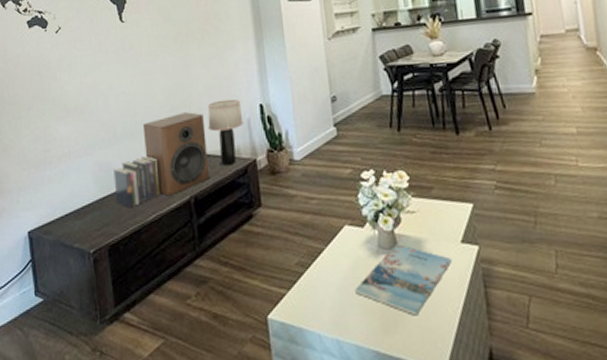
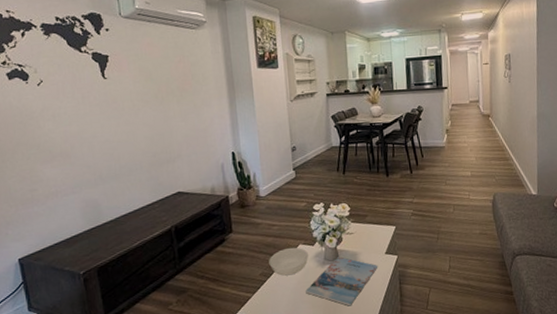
books: present [114,155,160,209] -> none [100,193,144,237]
speaker: present [142,112,209,196] -> none [126,158,187,226]
table lamp: present [207,98,244,166] -> none [186,147,218,202]
bowl: none [307,228,358,267] -> present [269,247,309,276]

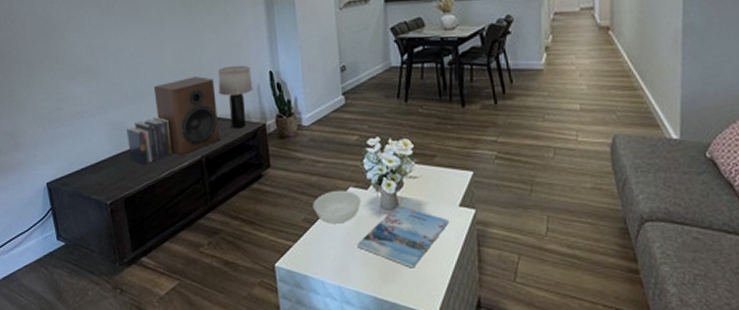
books: none [100,193,144,237] -> present [126,116,172,165]
speaker: none [126,158,187,226] -> present [153,76,219,155]
table lamp: none [186,147,218,202] -> present [217,65,253,129]

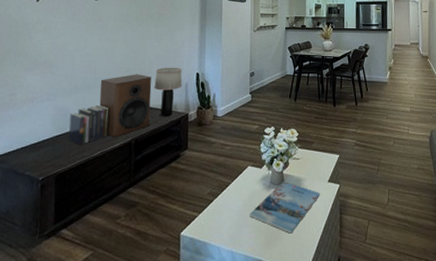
bowl: present [313,190,362,224] -> none [218,168,257,197]

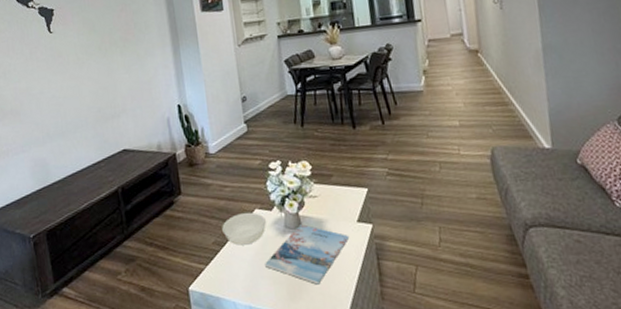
books: present [68,104,109,146] -> none [48,151,91,198]
speaker: present [99,74,152,137] -> none [72,113,134,187]
table lamp: present [154,67,183,117] -> none [130,100,164,160]
bowl: none [218,168,257,197] -> present [222,212,267,246]

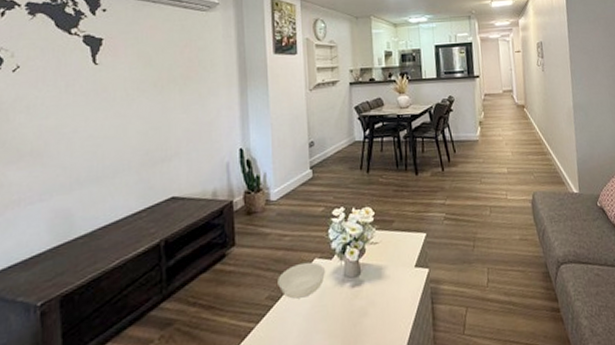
magazine: present [265,224,350,285] -> none [321,272,407,335]

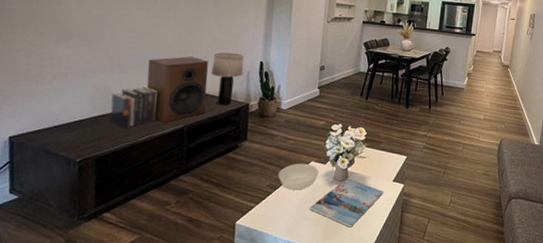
books: none [72,200,127,256] -> present [110,86,158,128]
speaker: none [111,156,182,241] -> present [146,56,209,123]
table lamp: none [185,143,222,208] -> present [211,52,244,106]
magazine: none [321,272,407,335] -> present [310,178,384,228]

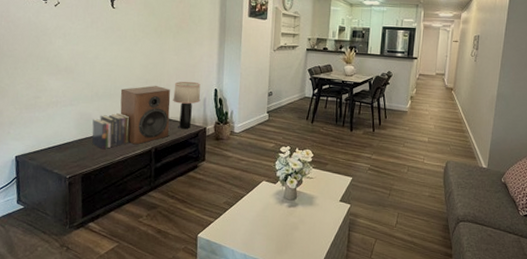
bowl: present [278,163,320,190] -> none [233,182,271,208]
magazine: present [310,178,384,228] -> none [263,197,332,244]

